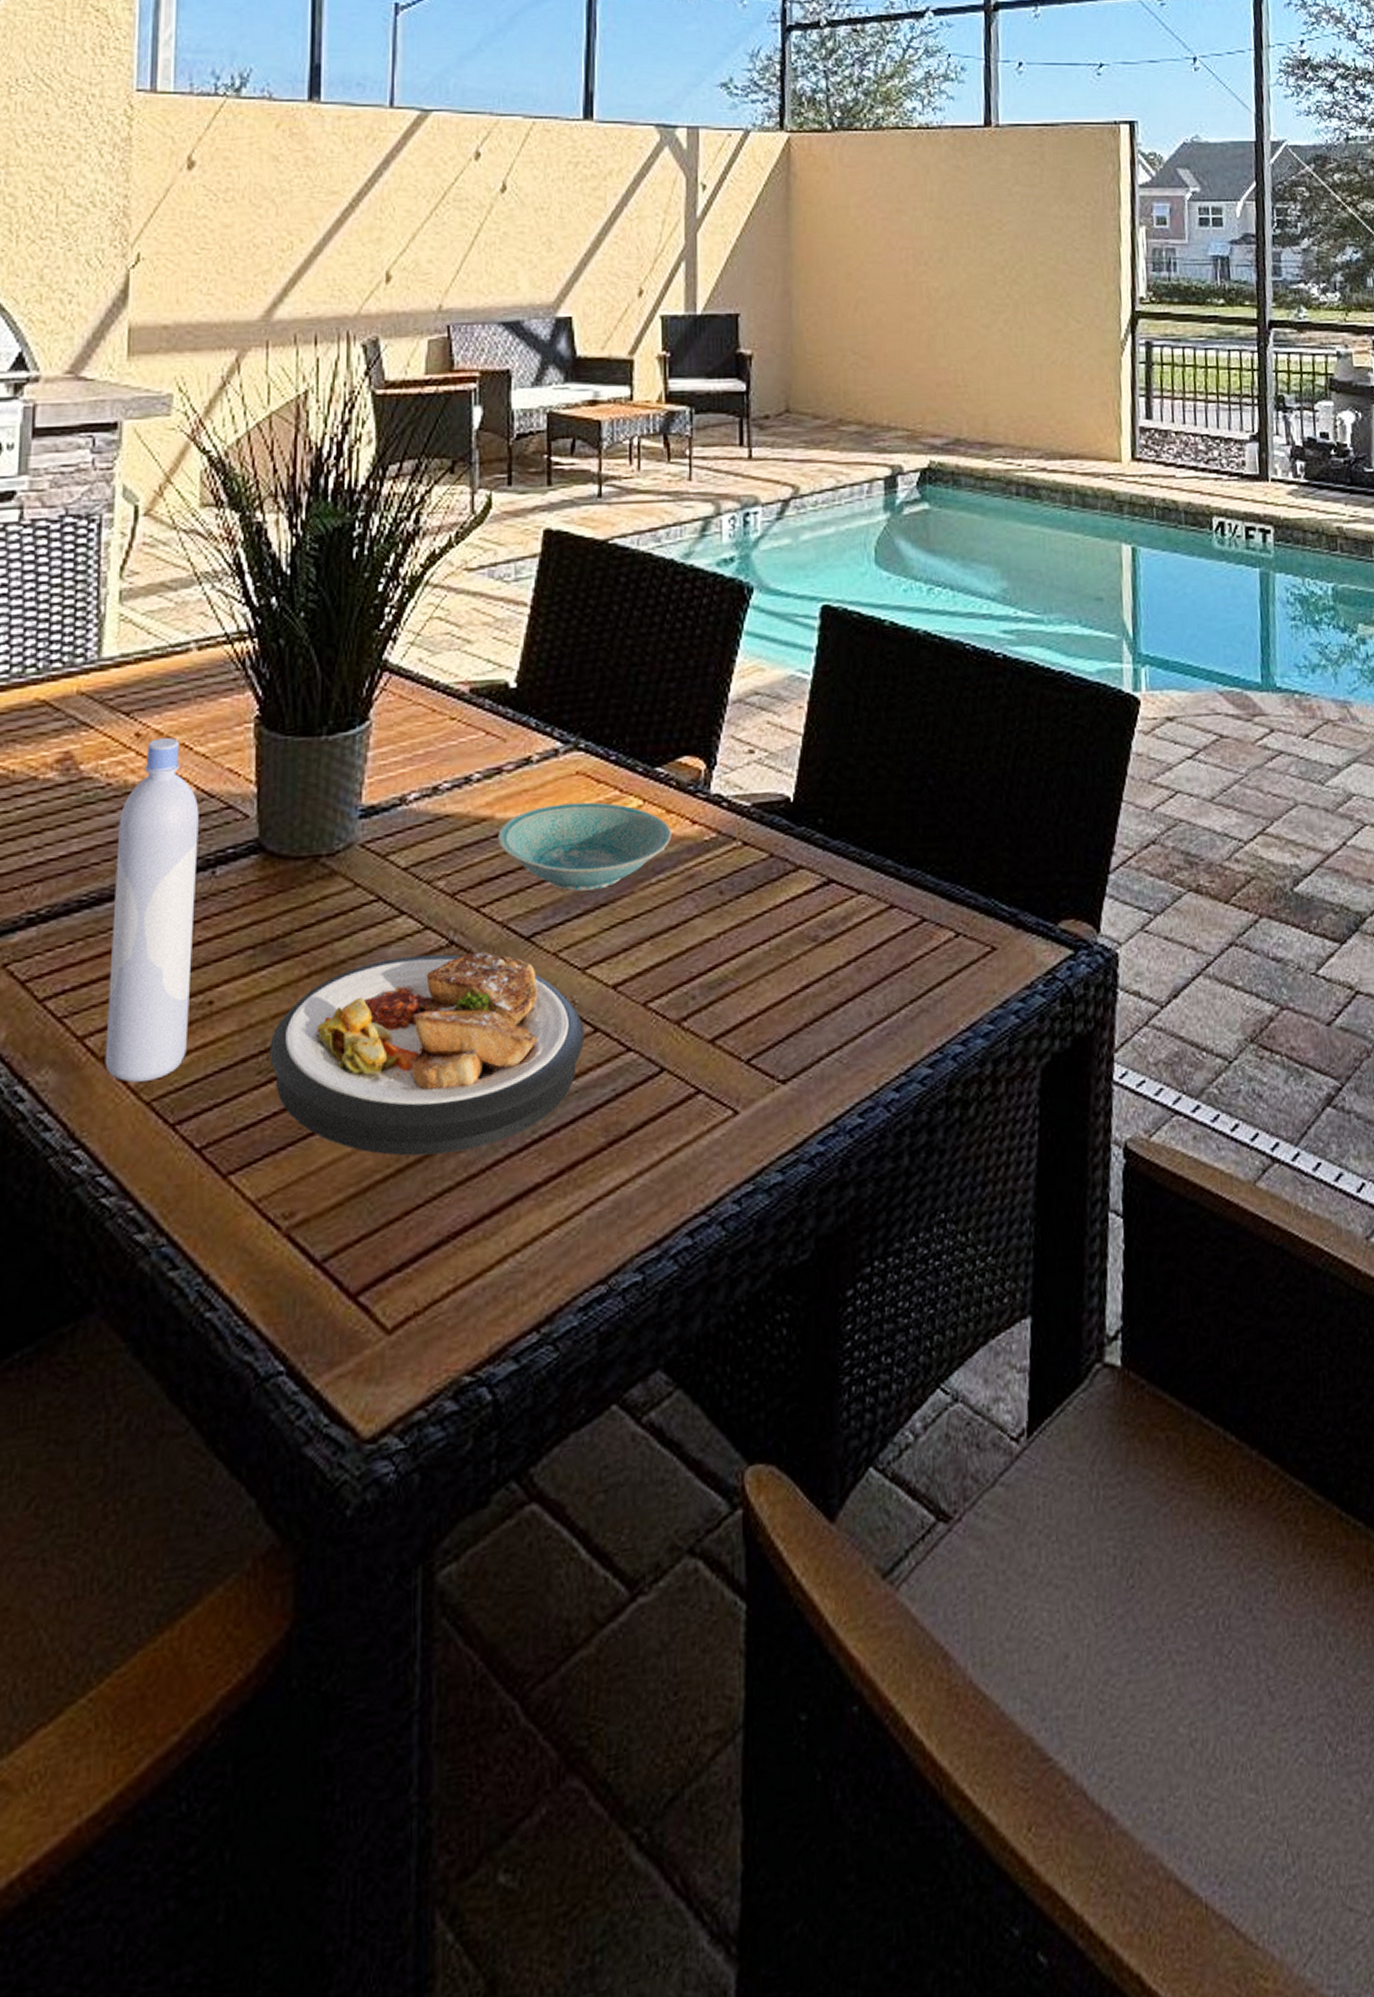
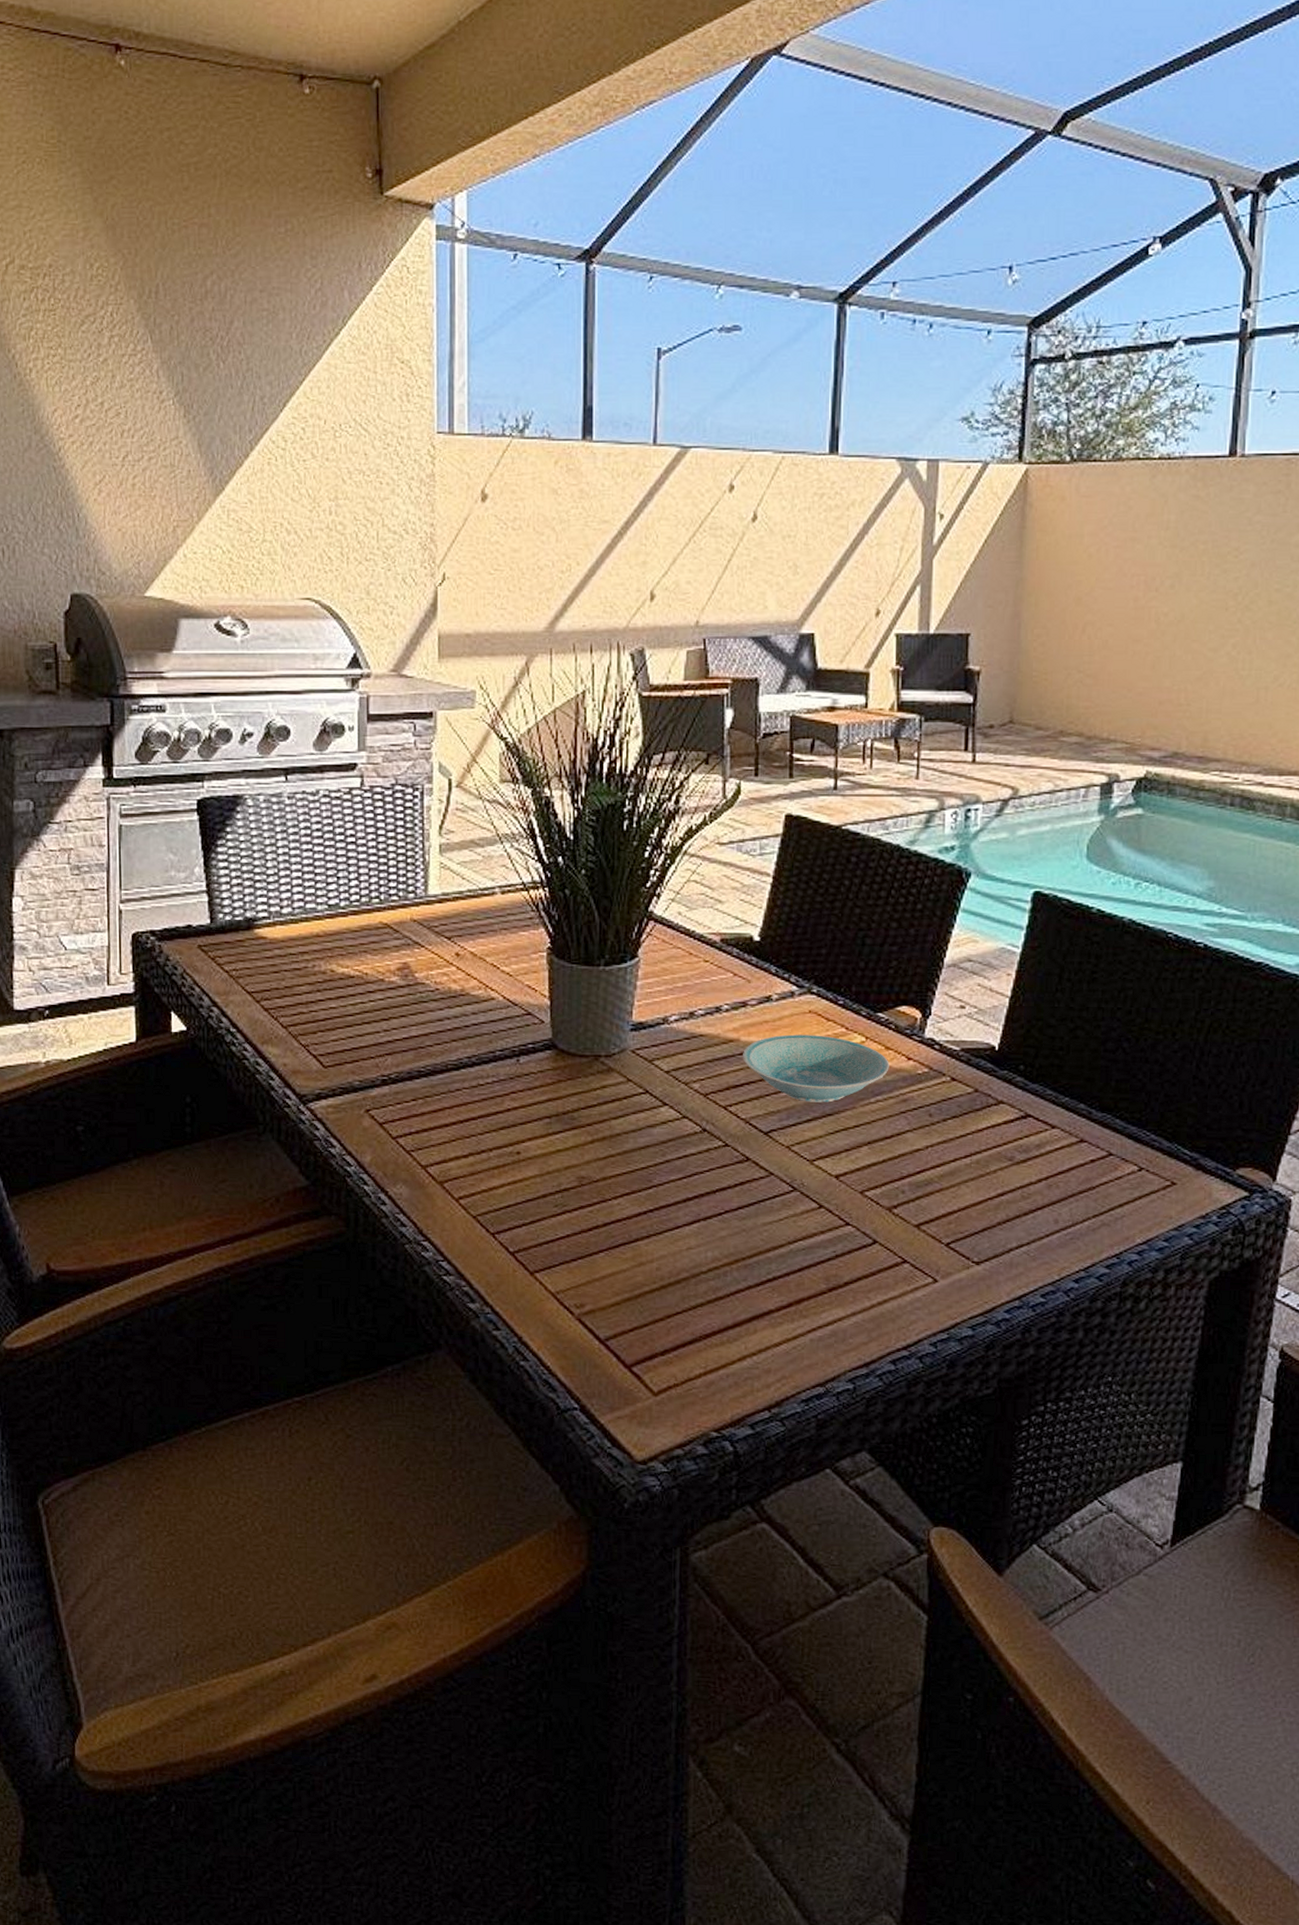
bottle: present [105,738,199,1083] -> none [442,959,506,1202]
plate: present [270,952,585,1156] -> none [563,1136,811,1280]

